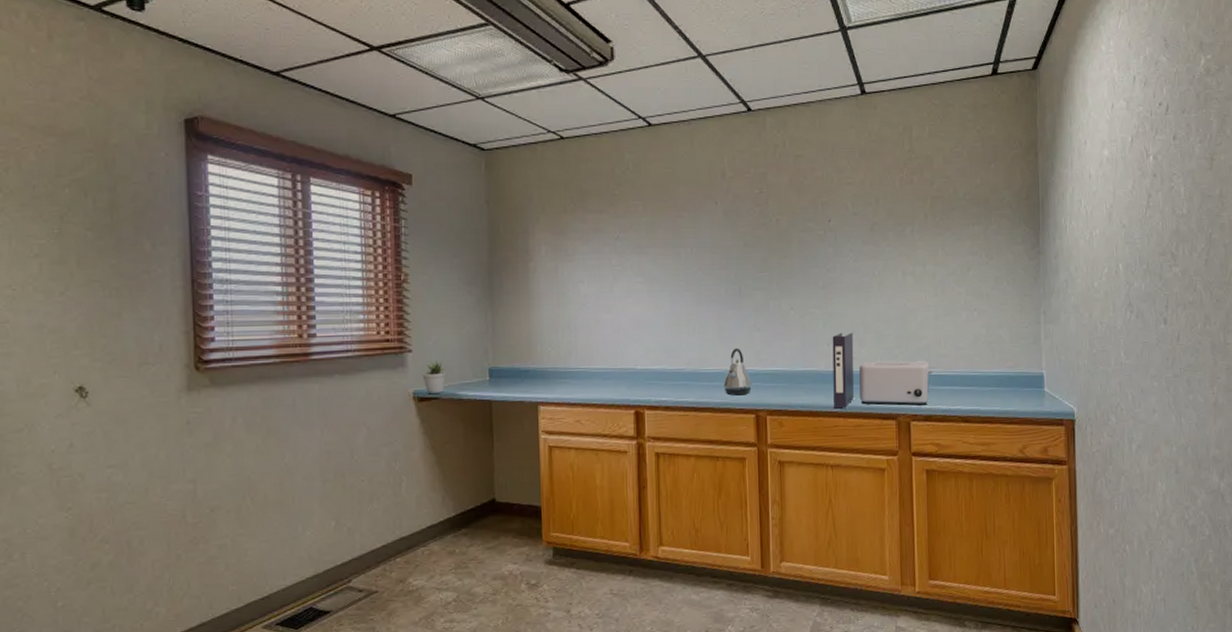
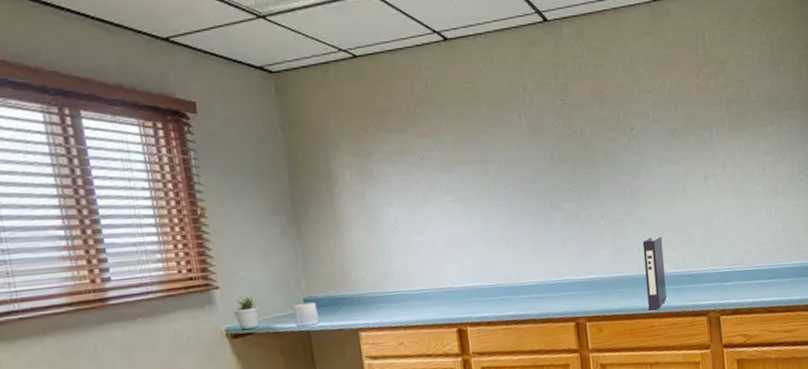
paper towel roll: none [479,372,502,396] -> present [293,302,320,327]
kettle: present [723,347,752,396] -> none [542,259,570,306]
toaster: present [859,360,933,407] -> none [670,258,738,305]

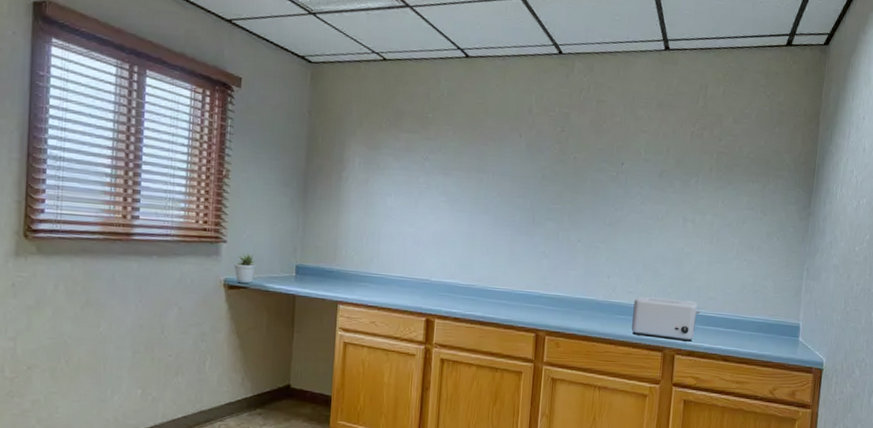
paper towel roll: present [293,302,320,327] -> none [285,268,307,291]
binder: present [642,236,667,310] -> none [607,268,632,337]
toaster: none [670,258,738,305] -> present [632,296,701,343]

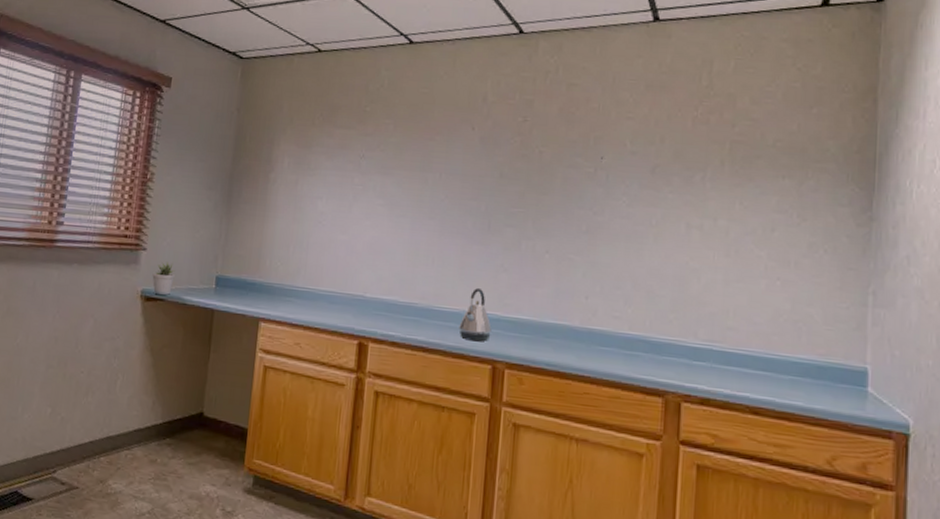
kettle: none [509,271,535,315] -> present [458,287,492,342]
toaster: present [632,296,701,343] -> none [619,323,716,387]

